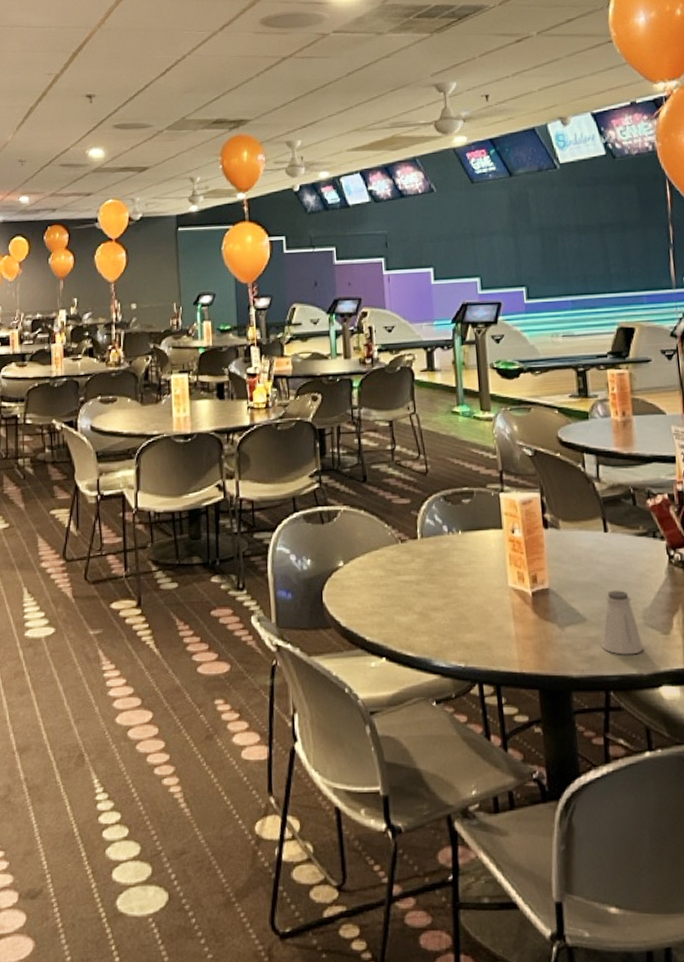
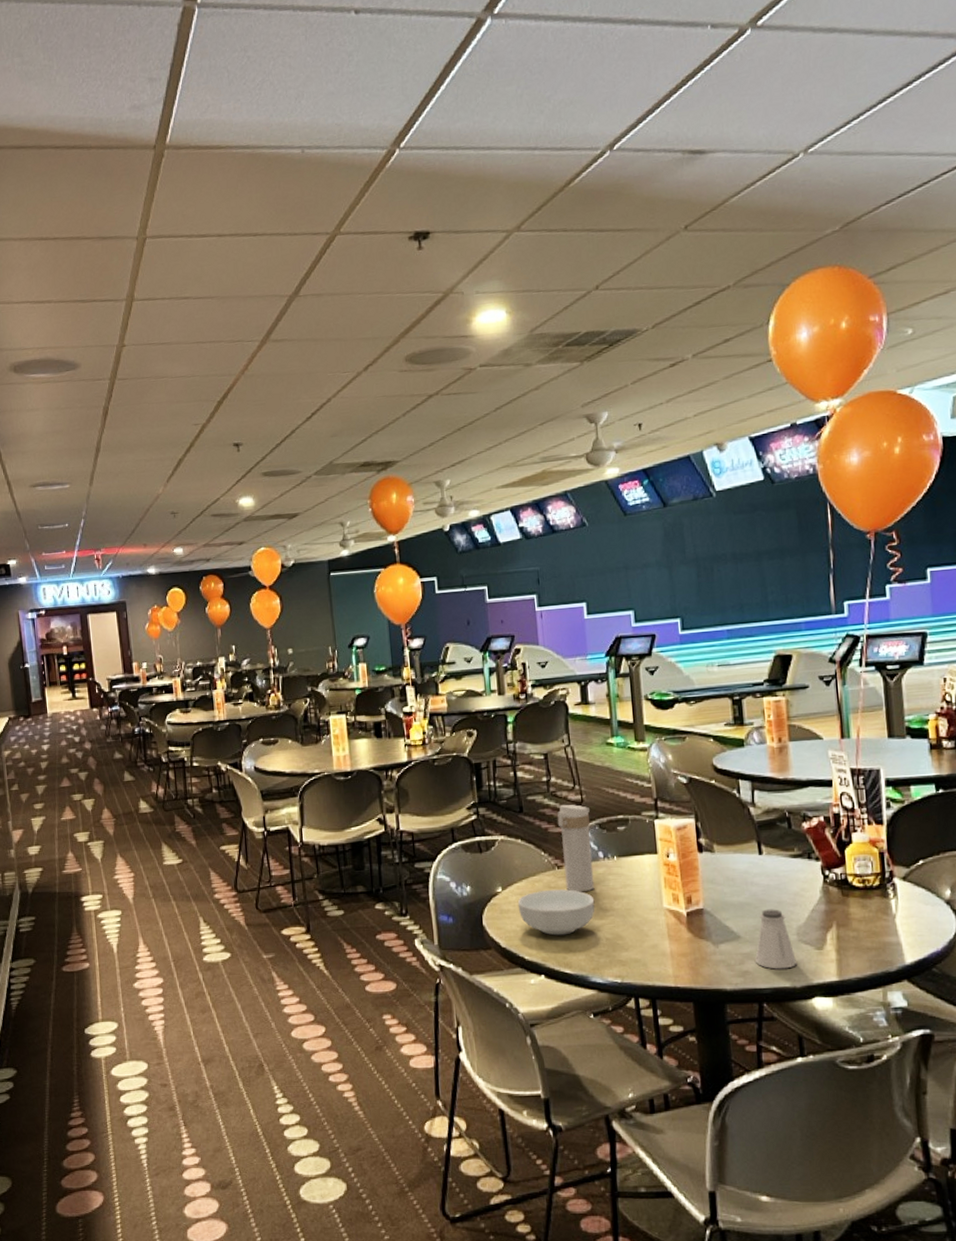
cereal bowl: none [359,564,439,615] -> present [517,889,595,936]
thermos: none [401,474,439,569] -> present [557,804,595,892]

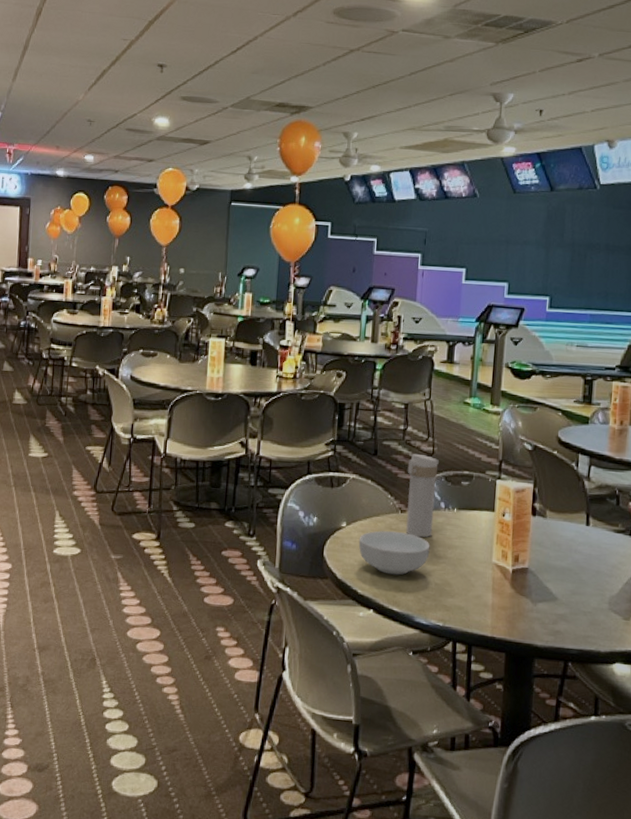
saltshaker: present [755,909,798,969] -> none [568,576,605,634]

